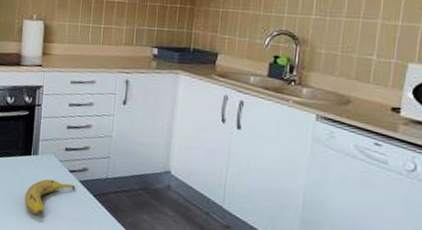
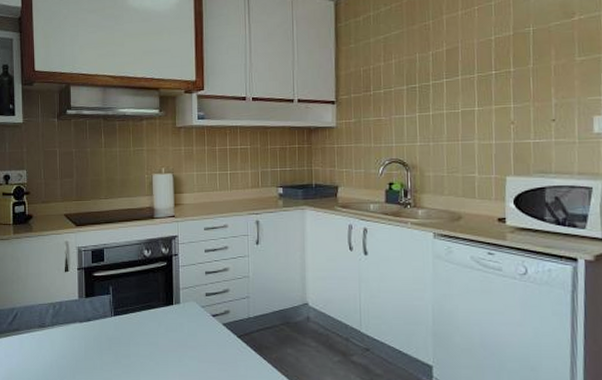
fruit: present [24,179,76,215] -> none [171,326,220,364]

